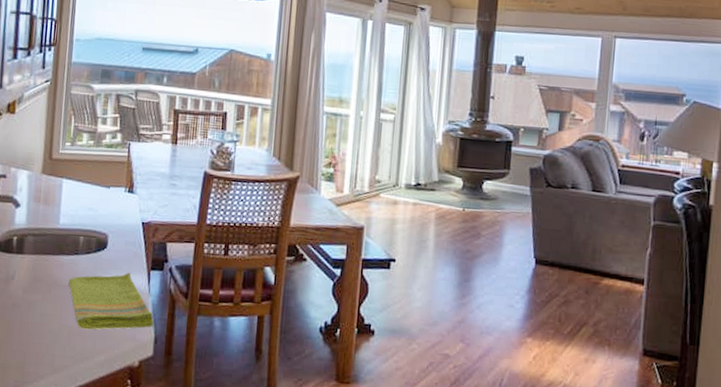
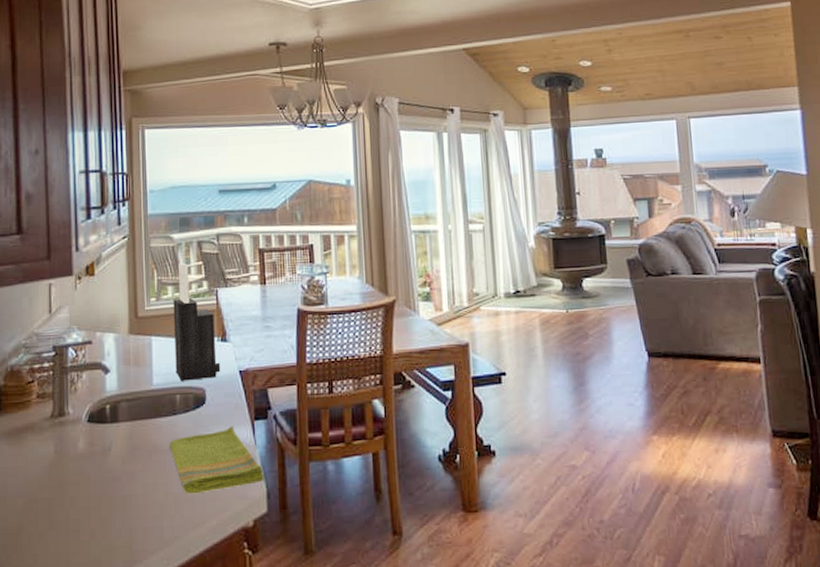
knife block: none [82,112,125,226] -> present [173,263,221,381]

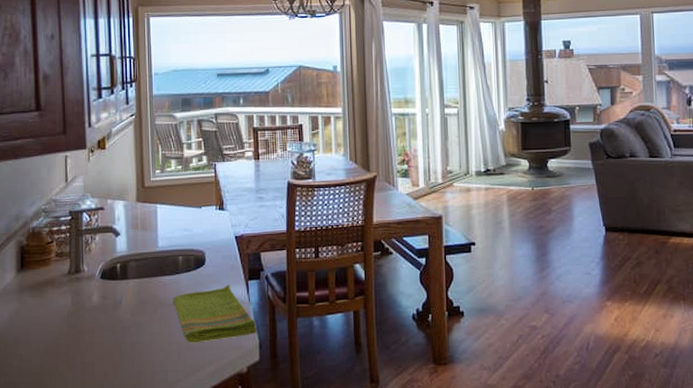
knife block: present [173,263,221,381] -> none [176,139,218,245]

